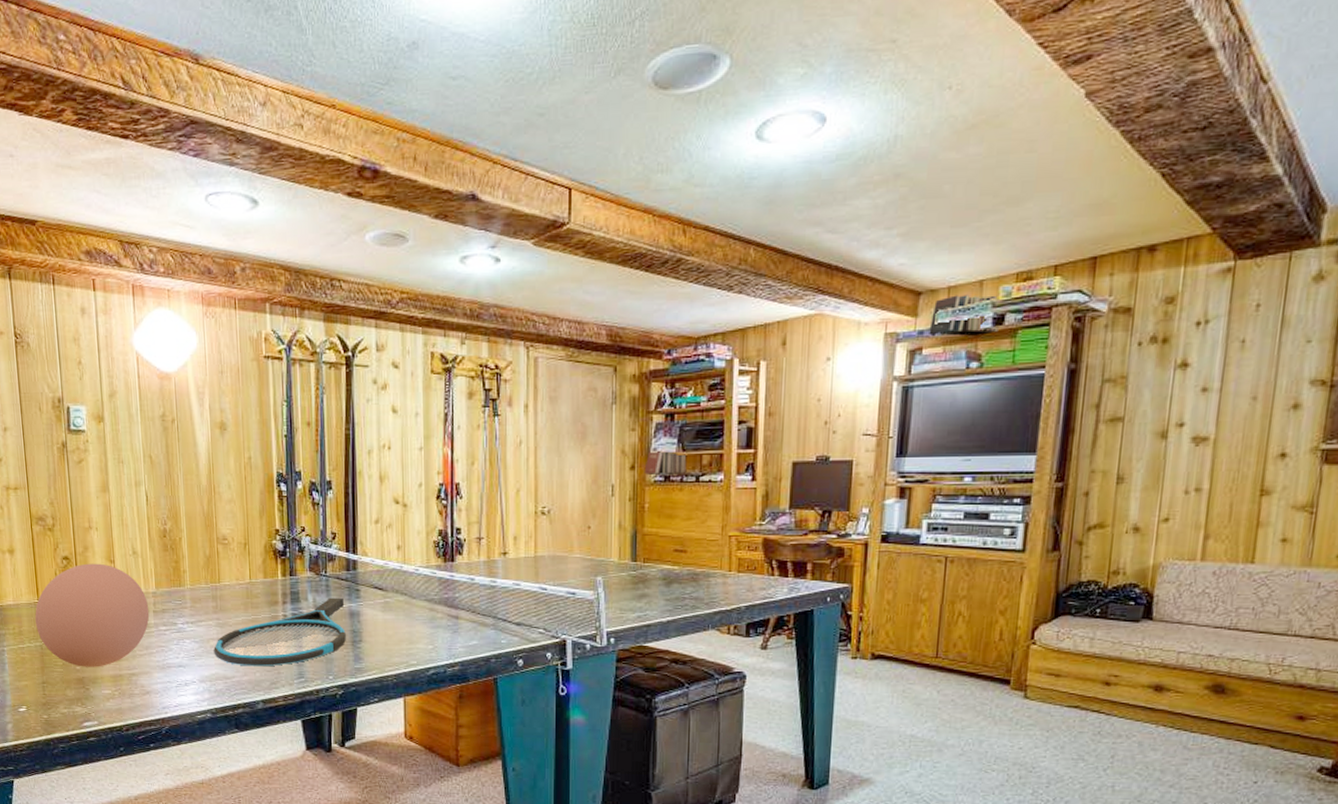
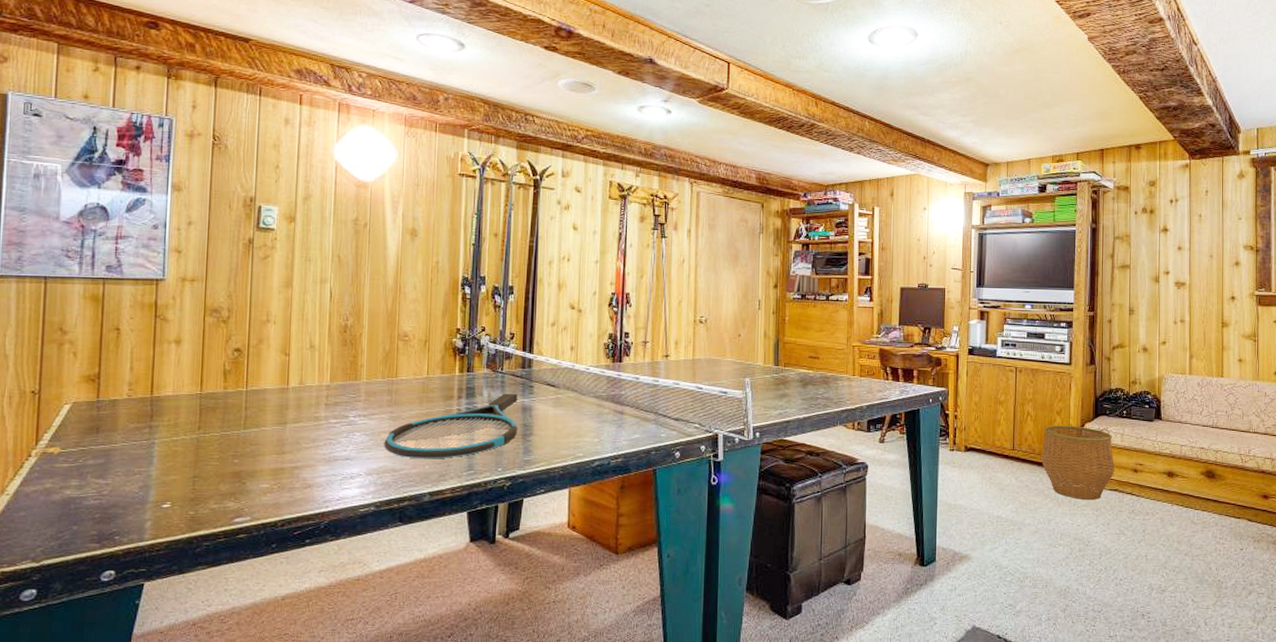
ball: present [35,563,150,667] -> none [195,356,321,461]
books: present [929,294,999,337] -> none [995,168,1043,200]
basket: none [974,628,1078,718] -> present [1041,425,1115,500]

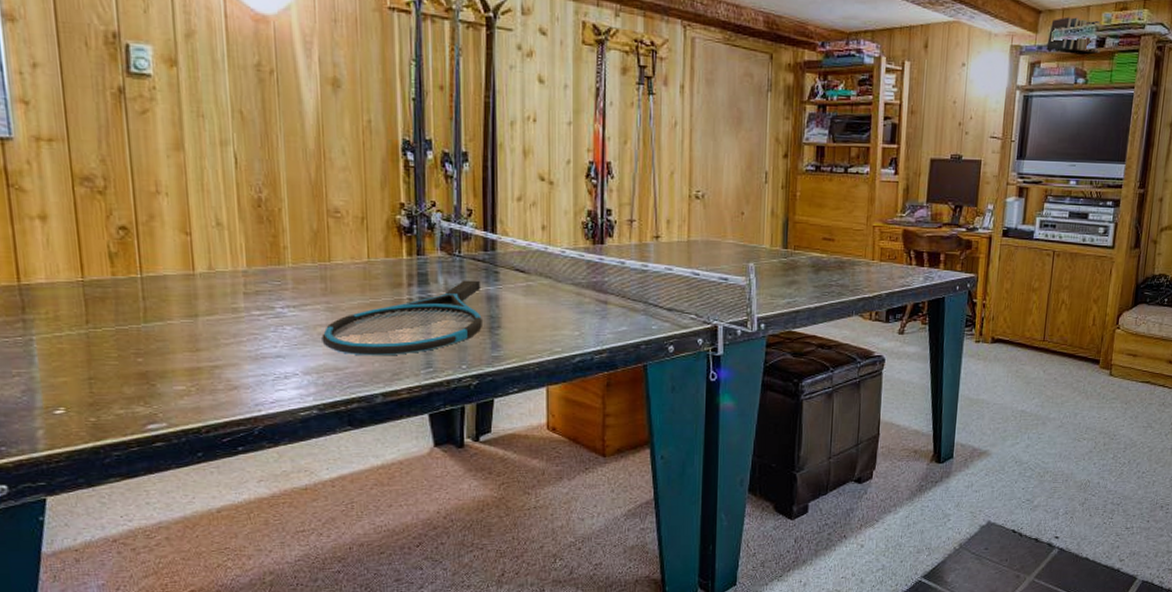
books: present [785,269,819,294] -> none [796,135,837,165]
books: none [995,168,1043,200] -> present [1046,17,1102,56]
basket: present [1041,425,1115,500] -> none [1072,314,1150,392]

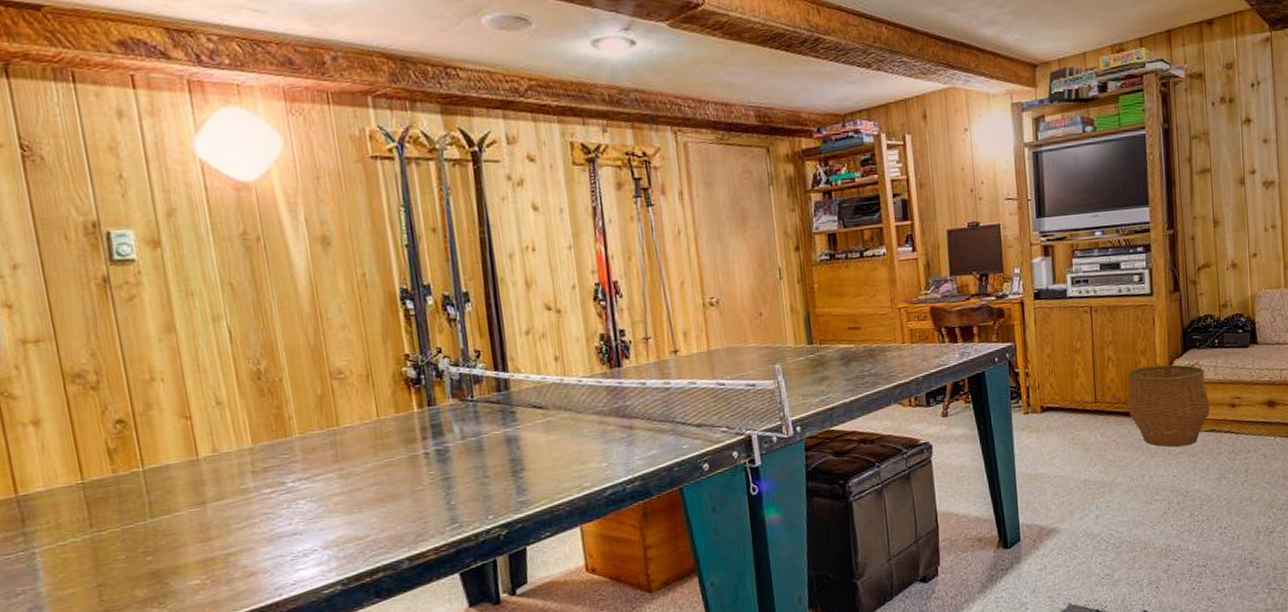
tennis racket: present [322,280,482,356] -> none [338,423,505,521]
basket: none [1072,314,1150,392] -> present [1127,363,1211,447]

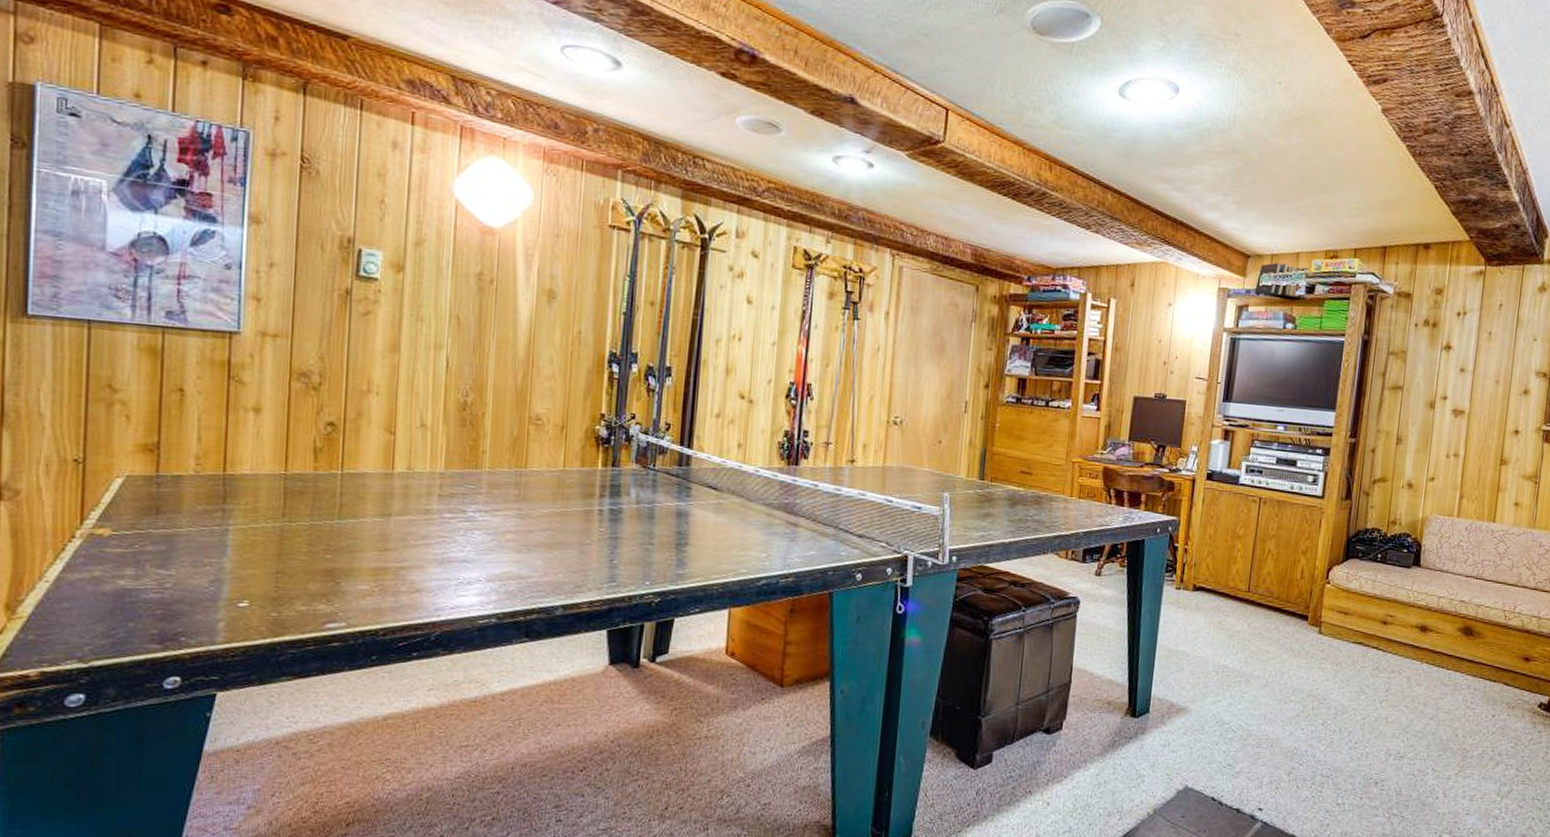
basket: present [1127,363,1211,447] -> none [1279,566,1363,653]

